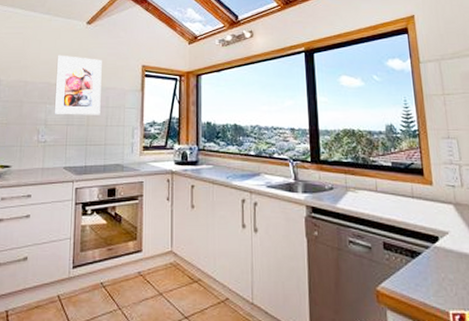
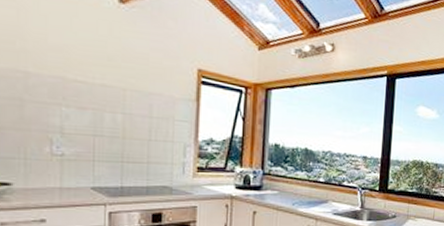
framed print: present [54,55,102,115] -> none [73,40,143,127]

